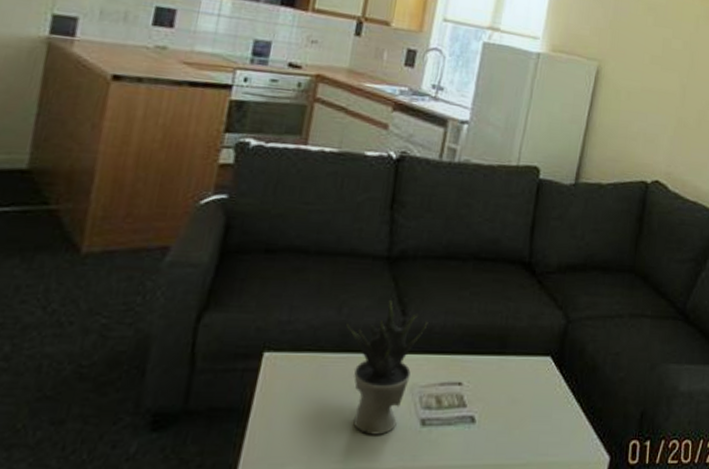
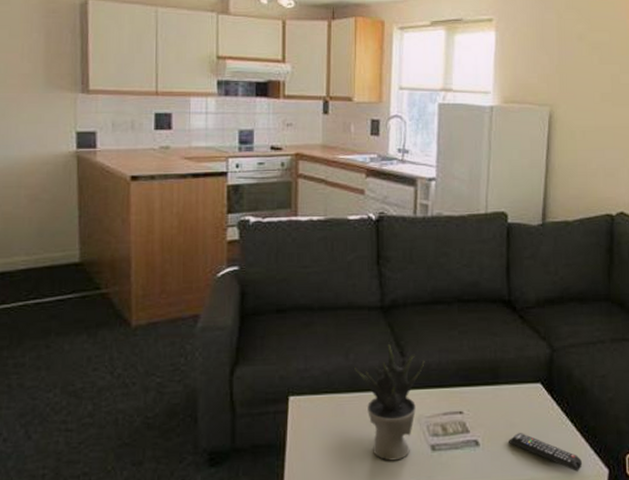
remote control: none [508,411,584,457] -> present [509,433,583,472]

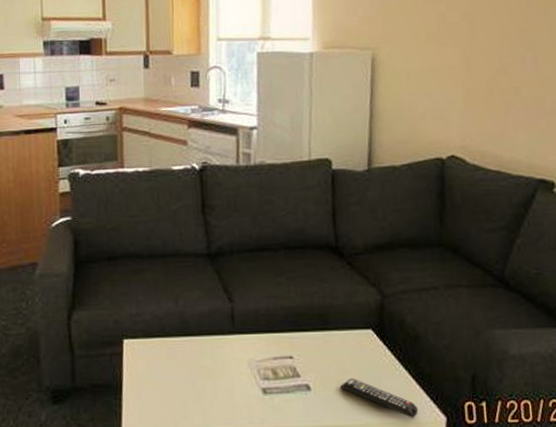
potted plant: present [354,344,425,461] -> none [184,290,253,403]

